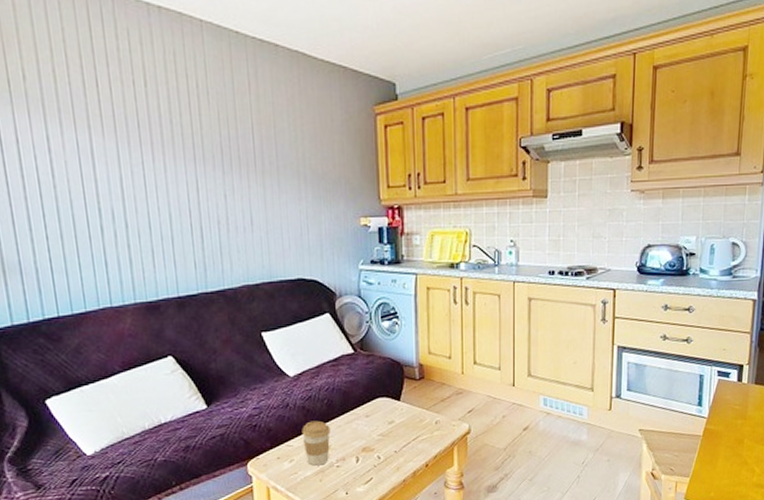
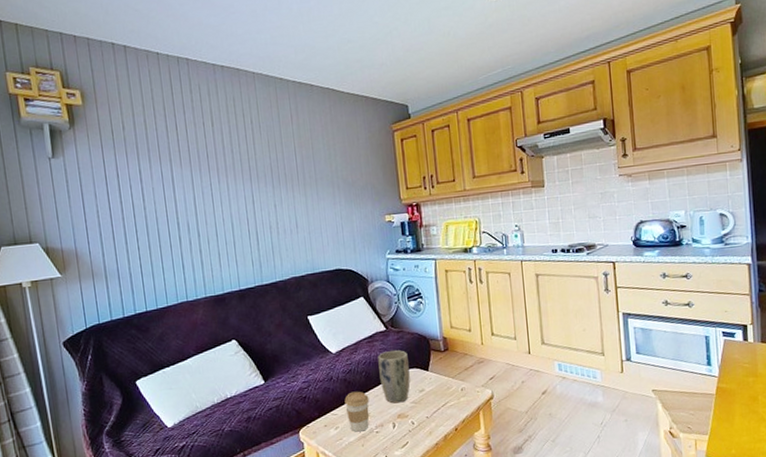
plant pot: none [343,376,379,436] -> present [378,350,411,404]

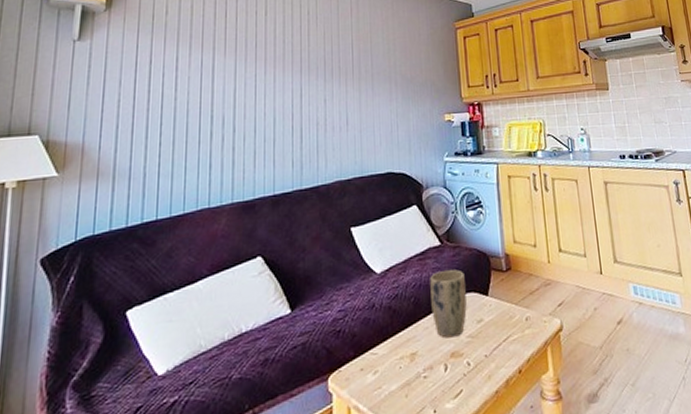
coffee cup: present [344,391,370,432] -> none [387,322,417,378]

